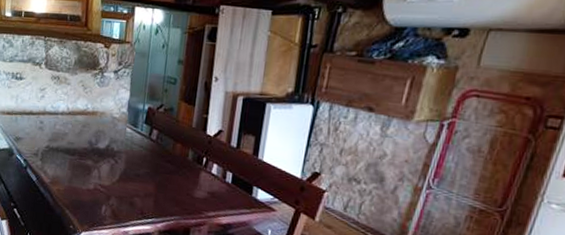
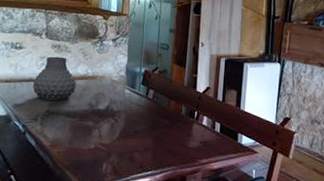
vase: none [33,88,76,136] -> present [32,56,77,101]

